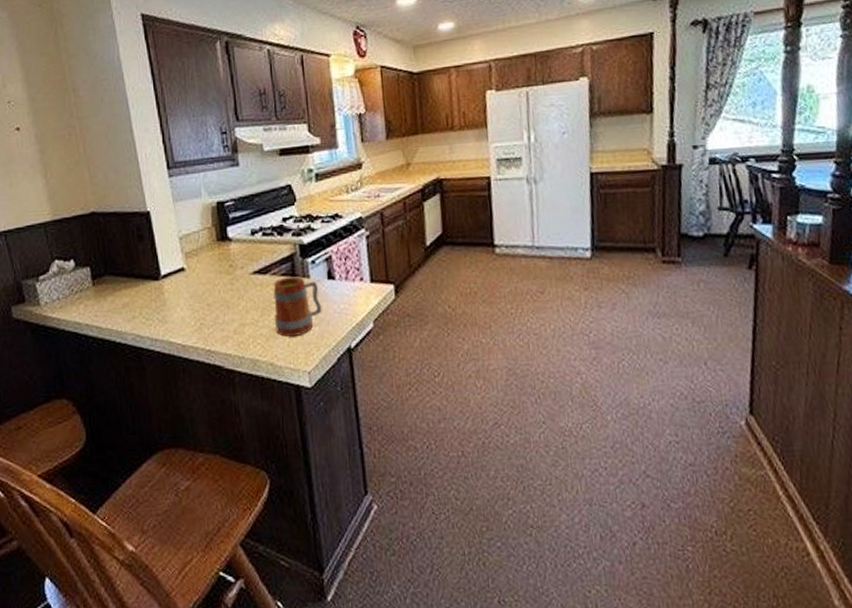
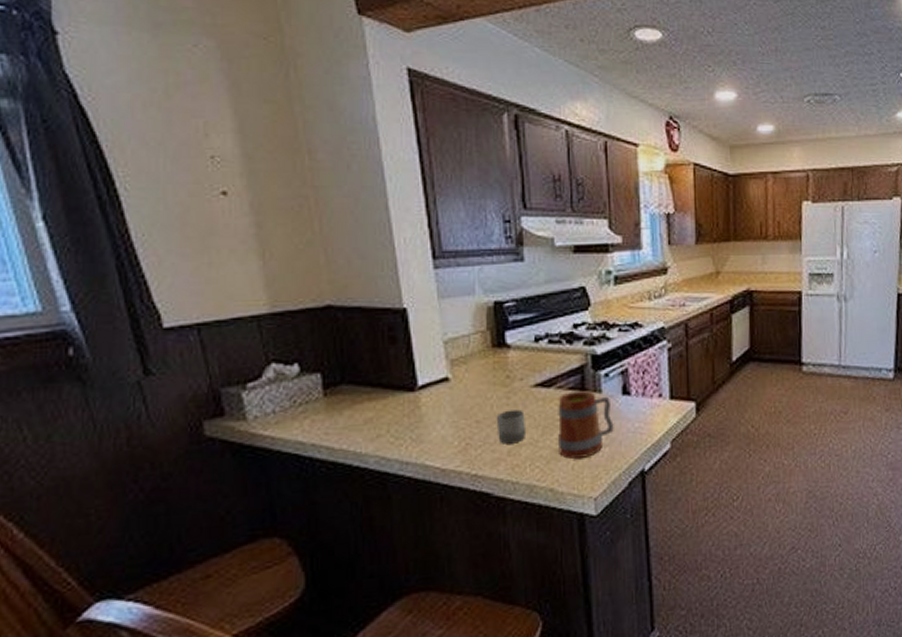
cup: none [223,294,249,324] -> present [496,409,527,444]

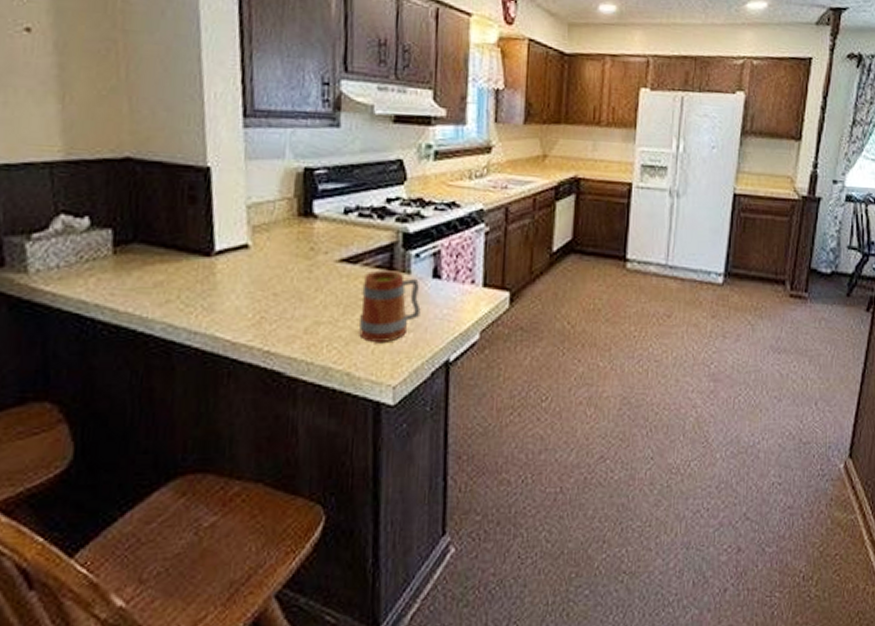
cup: present [496,409,527,444] -> none [295,284,327,321]

